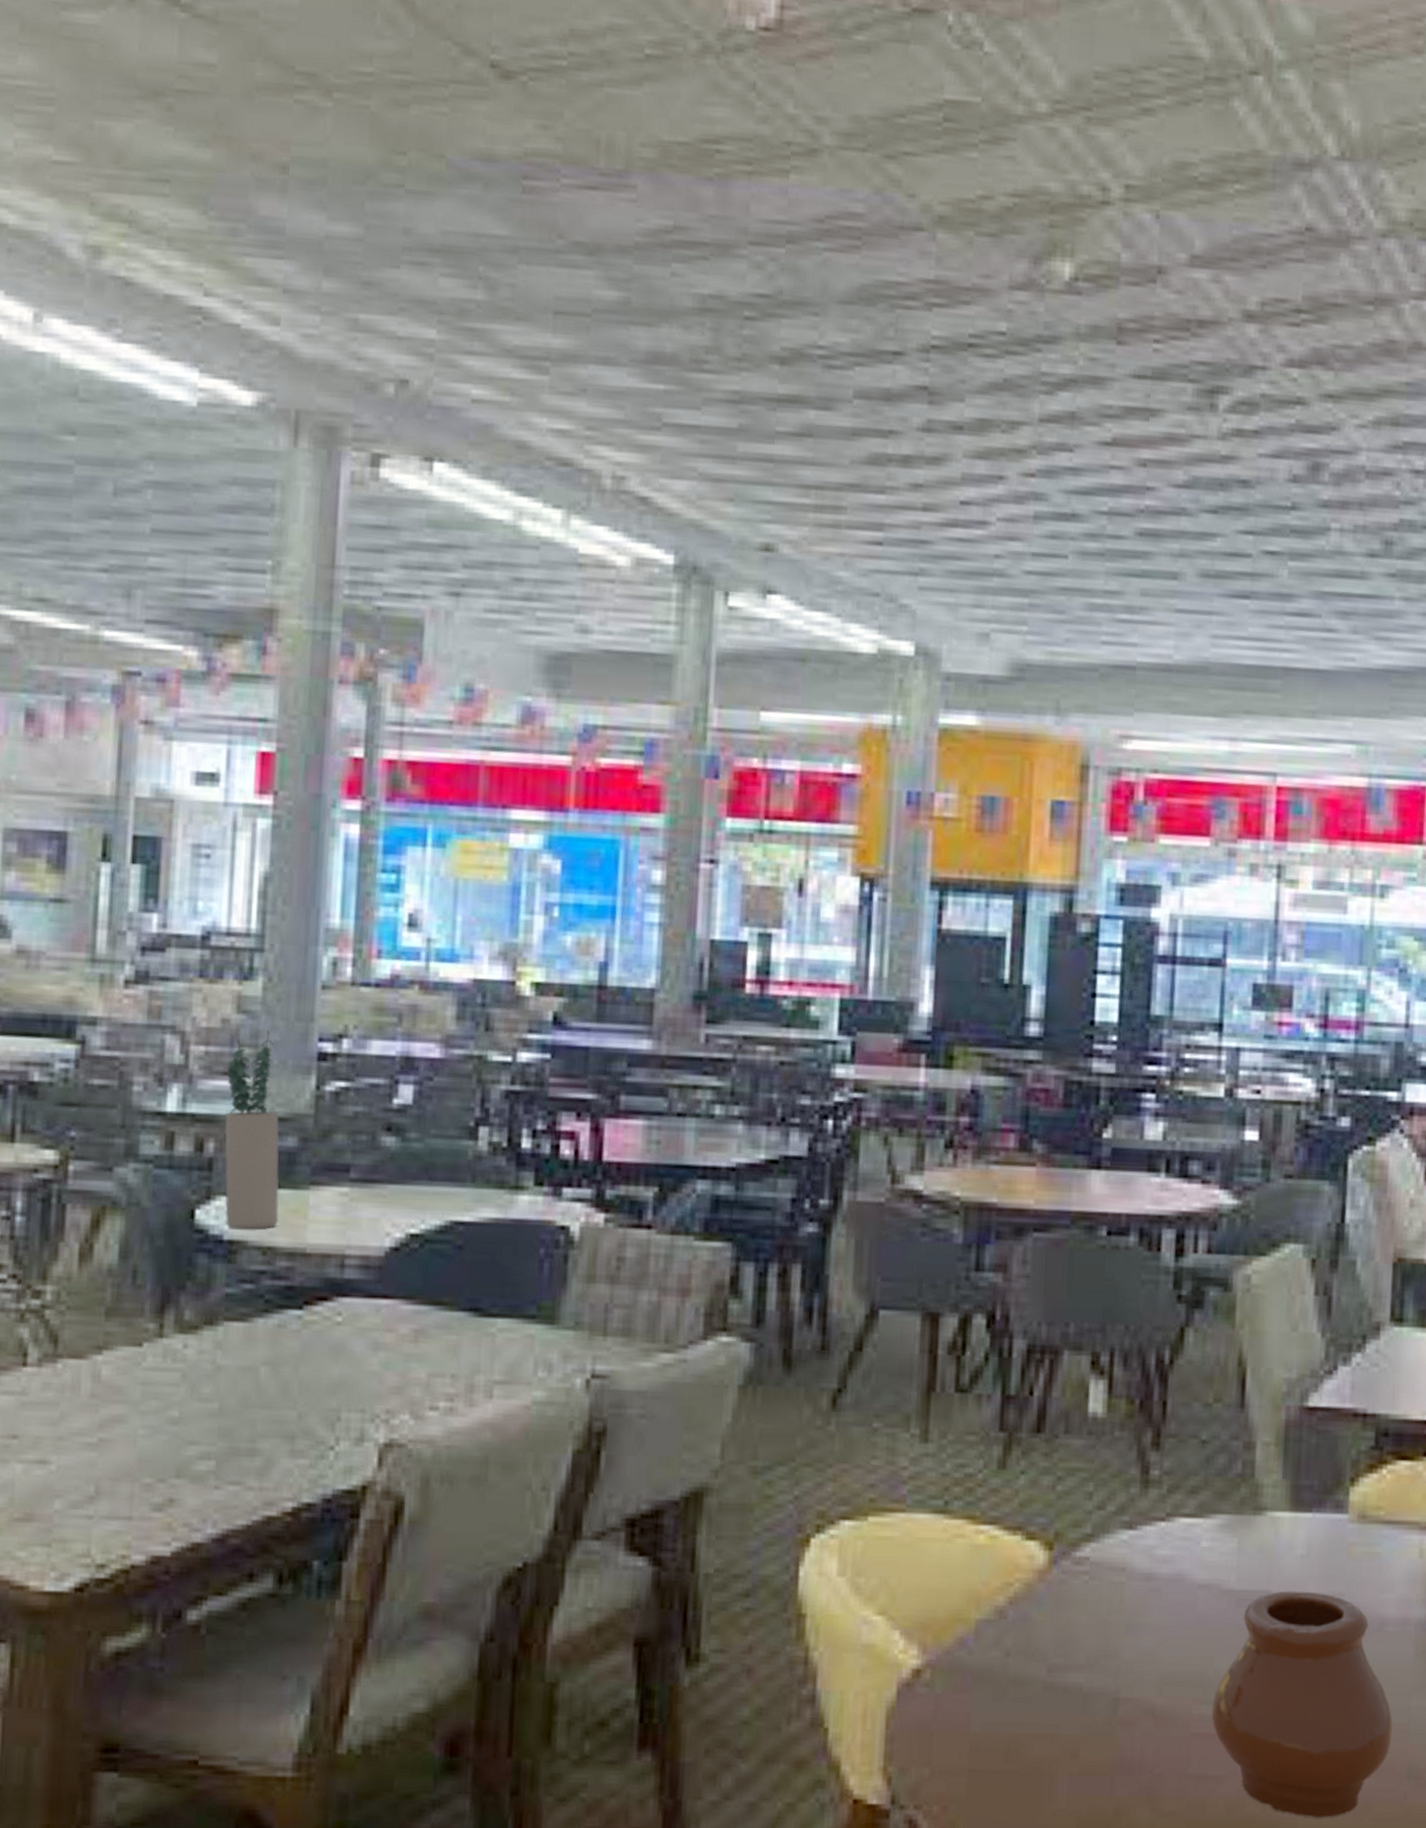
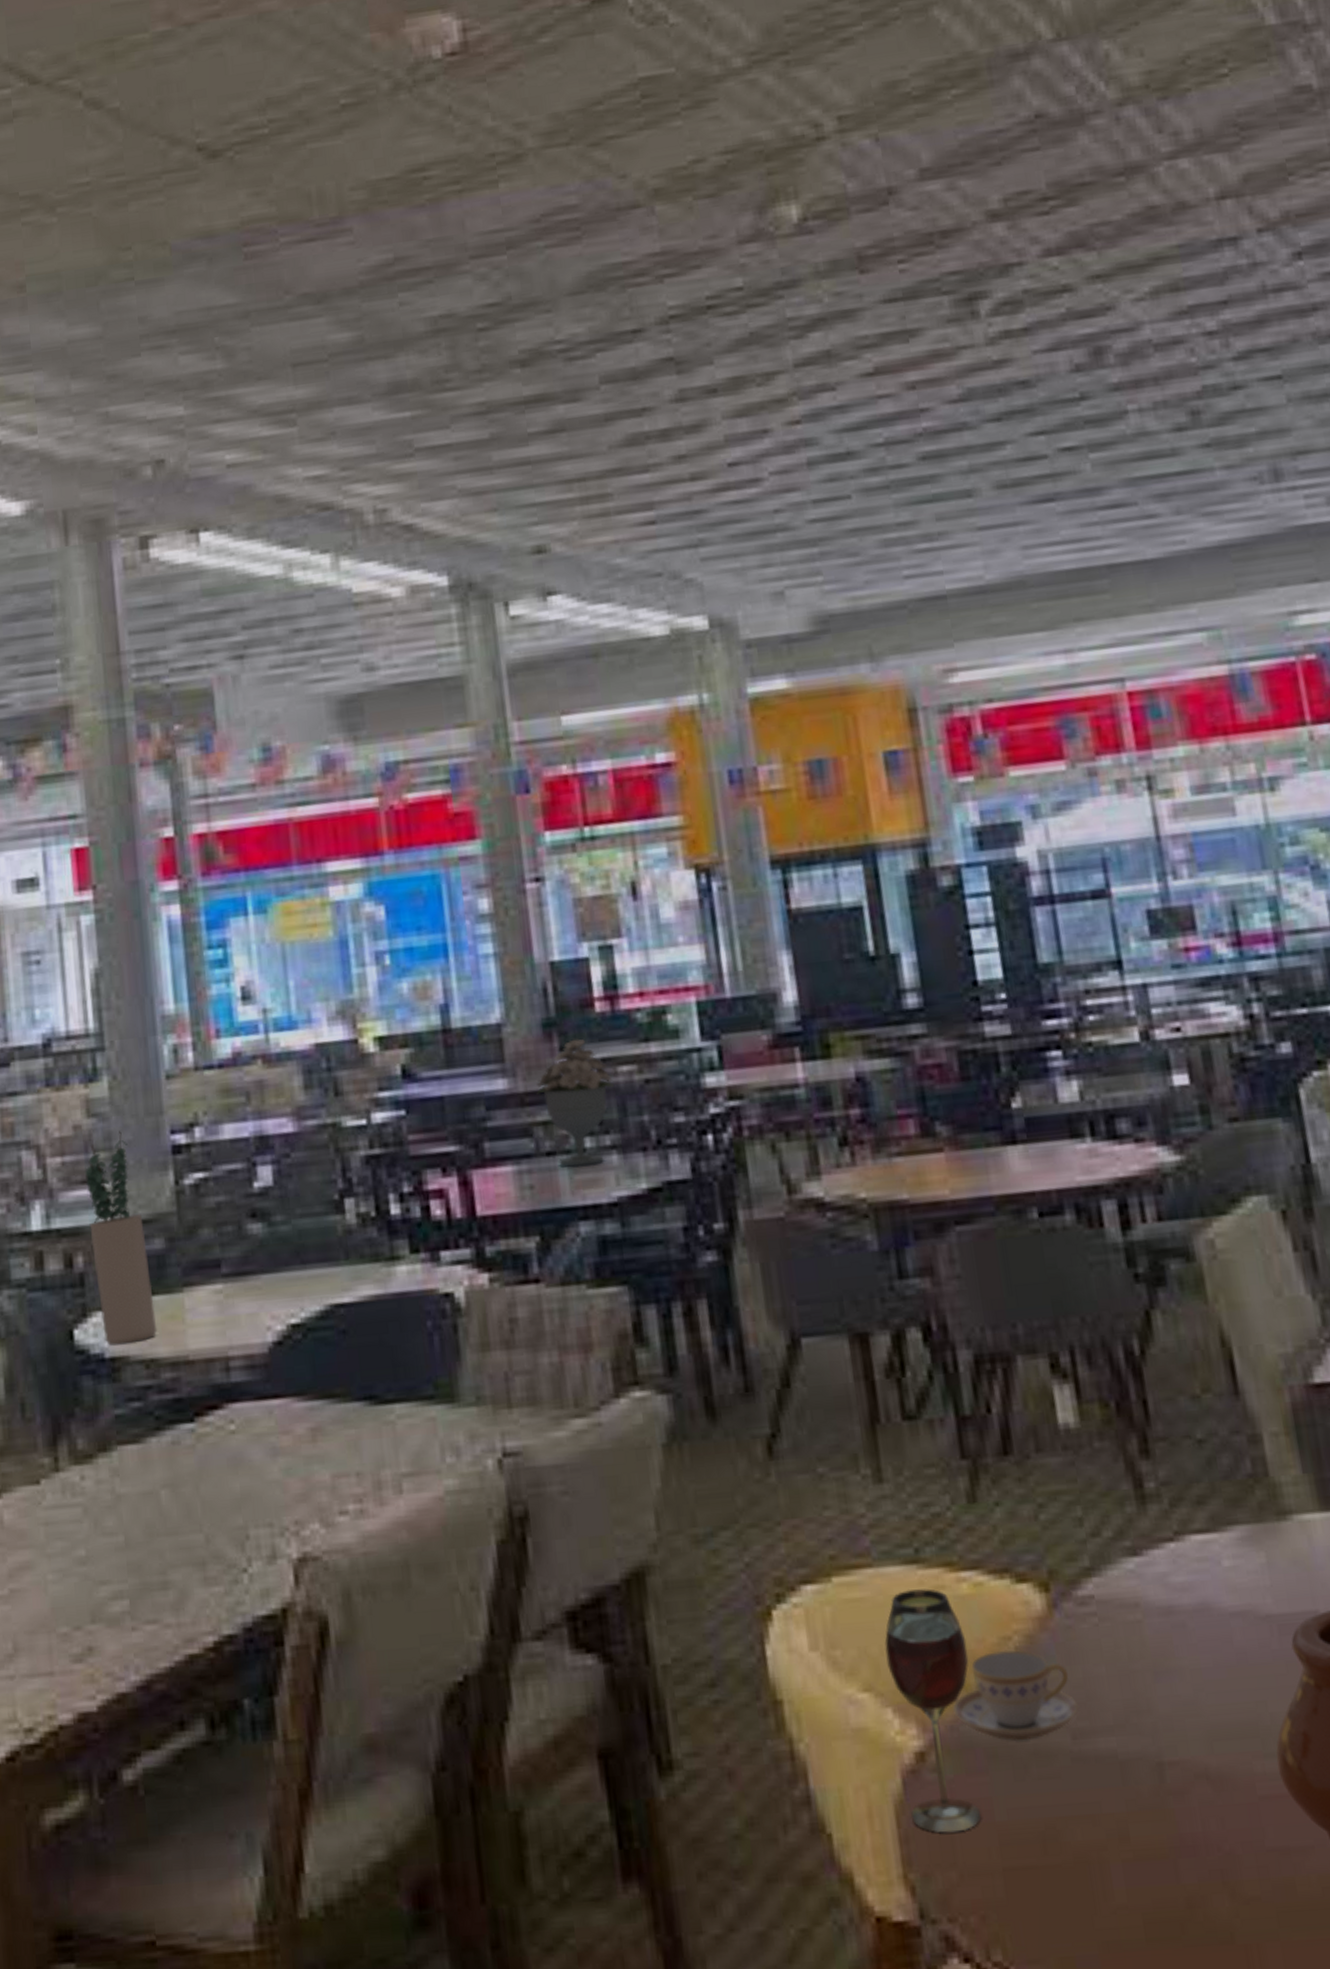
bouquet: none [677,1014,750,1133] -> present [536,1038,613,1169]
wineglass: none [900,1535,974,1737] -> present [884,1589,981,1833]
teacup: none [952,1593,1058,1668] -> present [953,1649,1078,1741]

